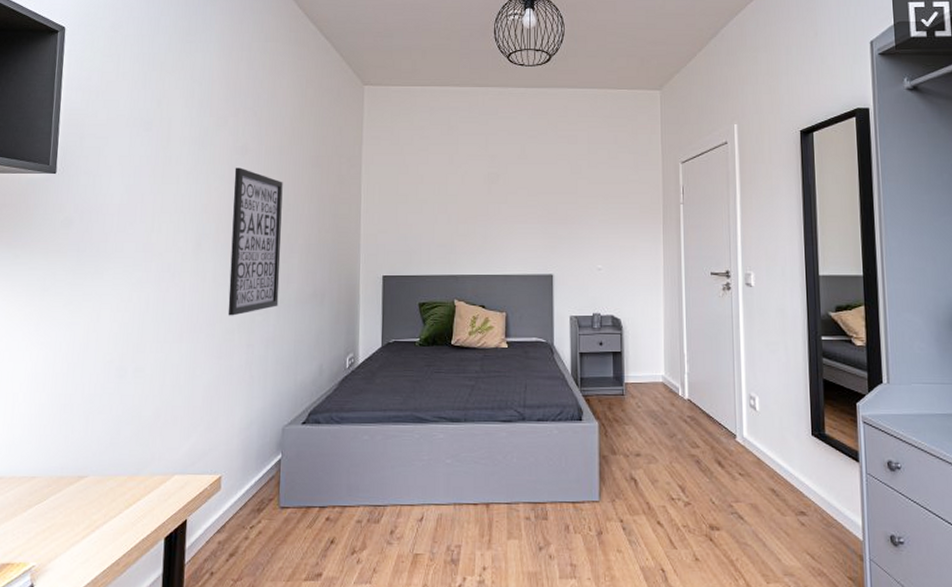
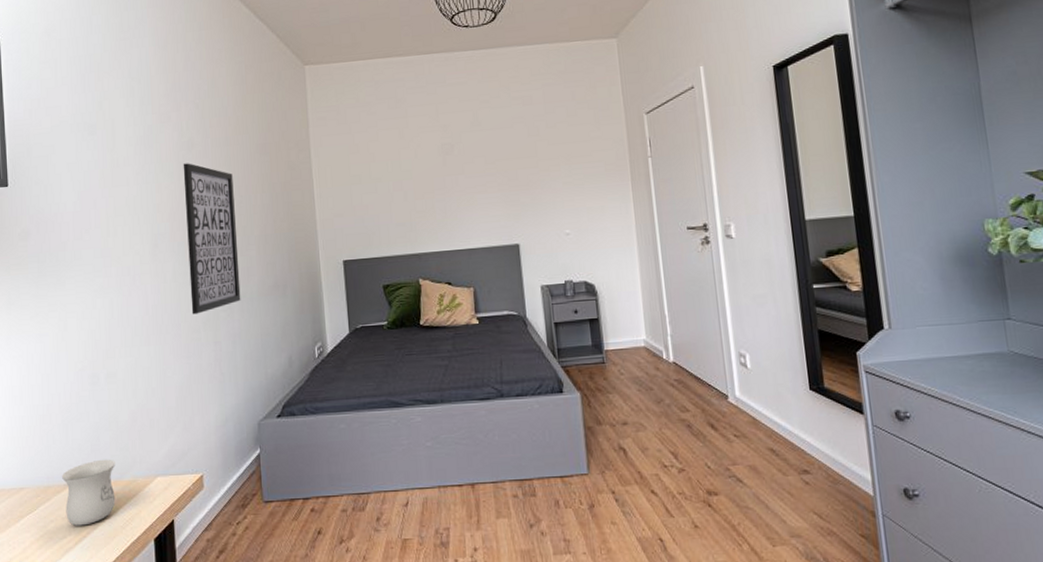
mug: none [76,453,133,520] -> present [61,459,116,526]

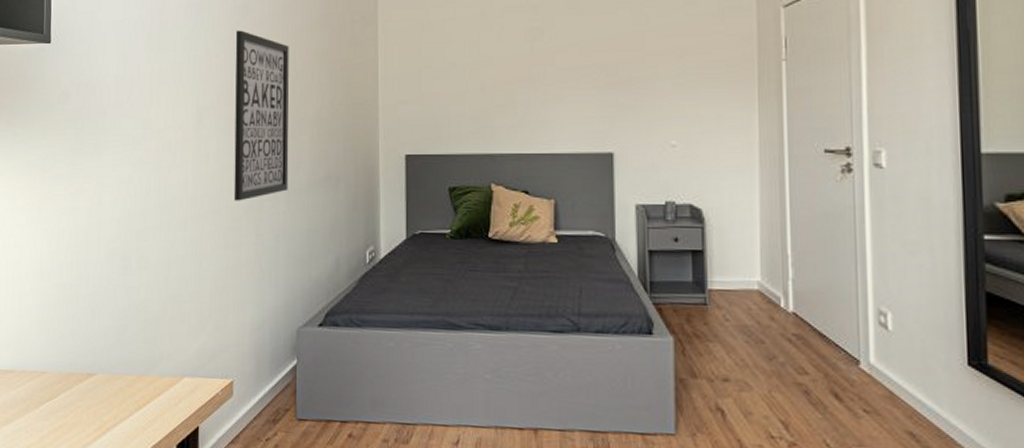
mug: present [61,459,116,526] -> none [84,350,141,421]

